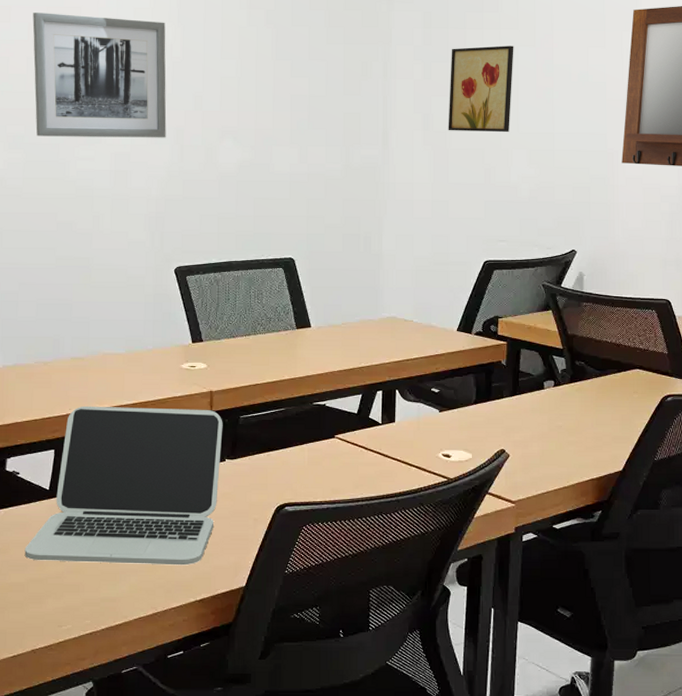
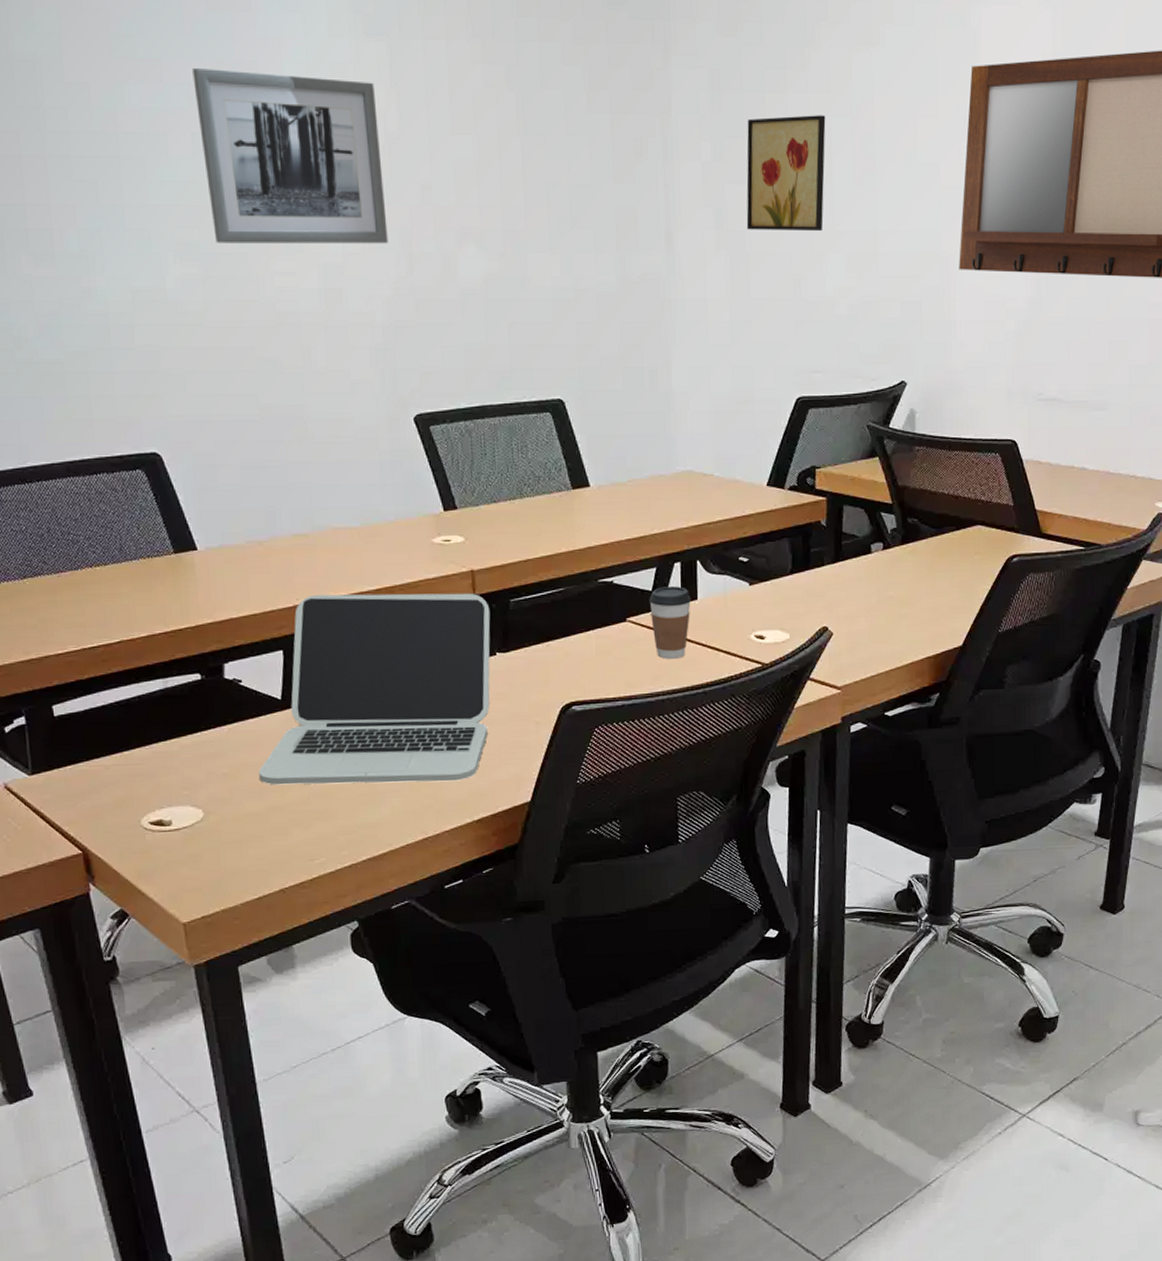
coffee cup: none [354,411,389,471] -> present [649,586,691,659]

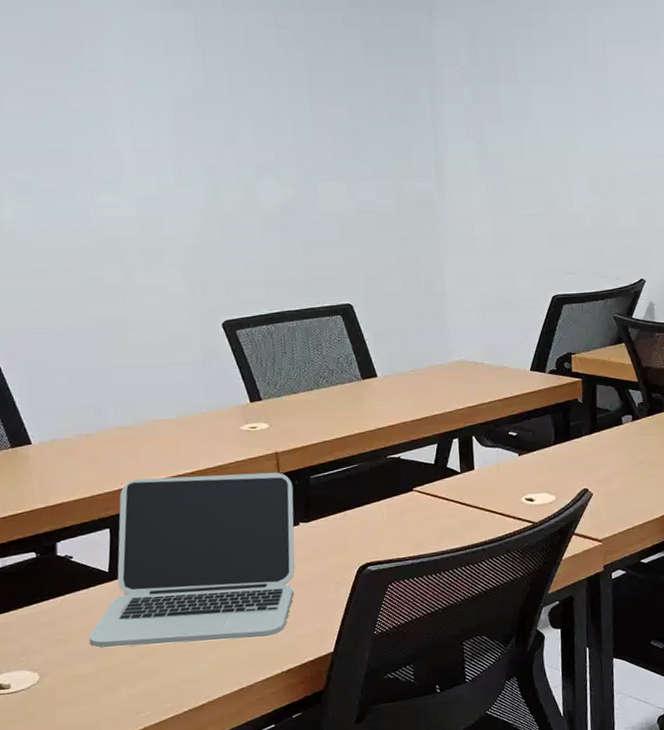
wall art: present [192,68,388,244] -> none [24,38,197,182]
coffee cup: present [649,586,691,659] -> none [432,459,469,522]
wall art: present [746,115,826,231] -> none [500,63,569,159]

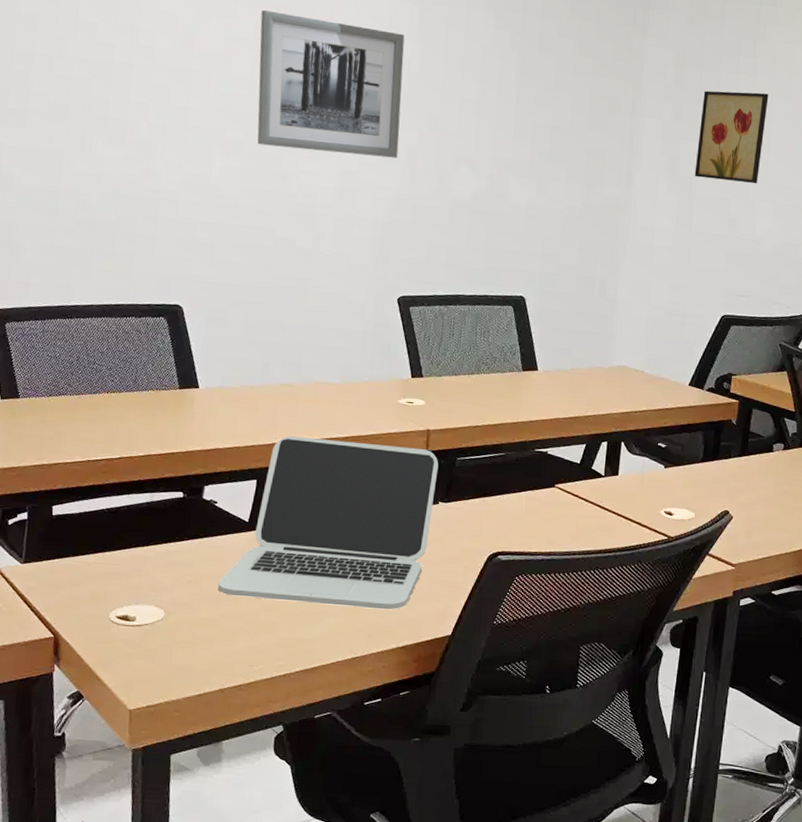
wall art: none [24,38,197,182] -> present [257,10,405,159]
wall art: none [500,63,569,159] -> present [694,90,769,183]

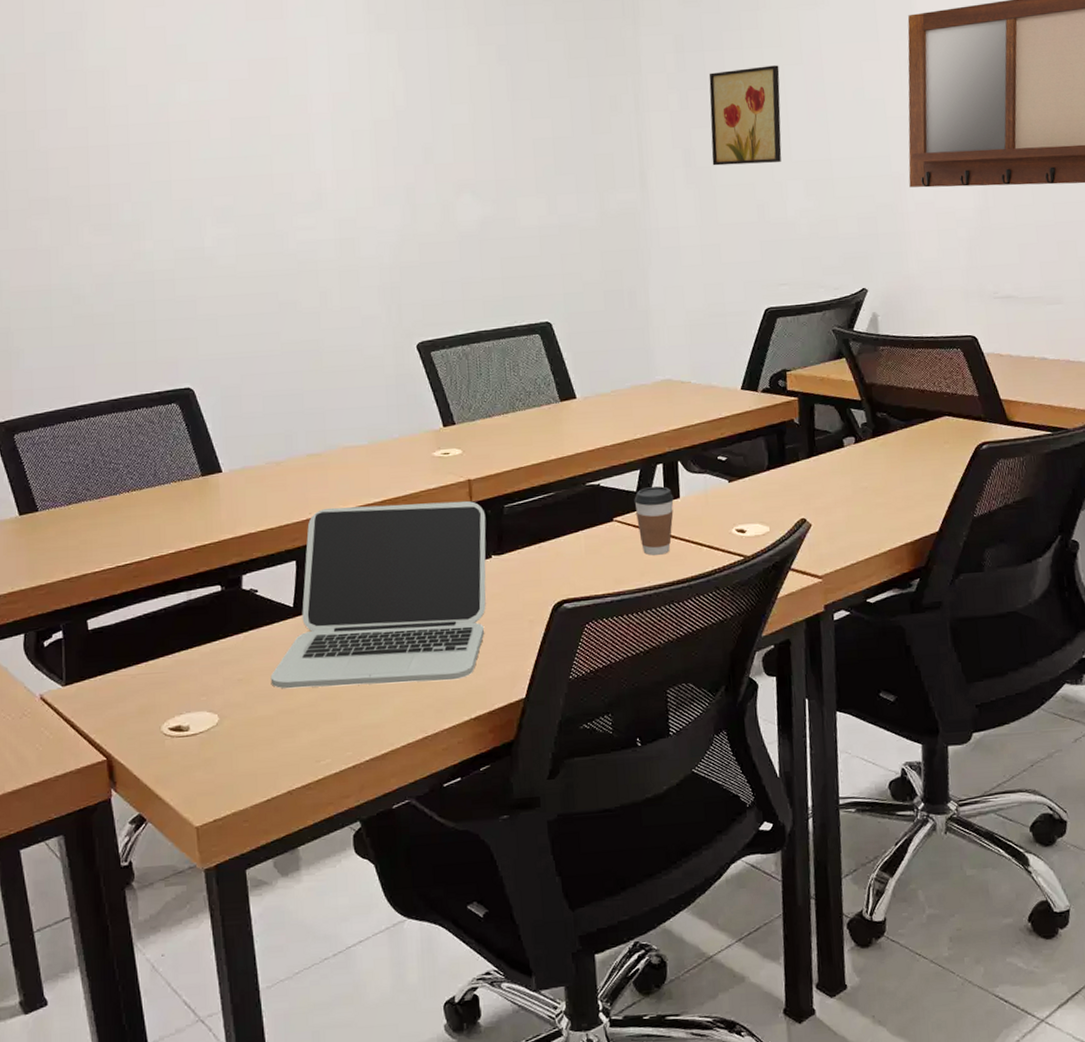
wall art: present [257,10,405,159] -> none [233,66,395,207]
coffee cup: none [576,461,613,524] -> present [634,486,674,556]

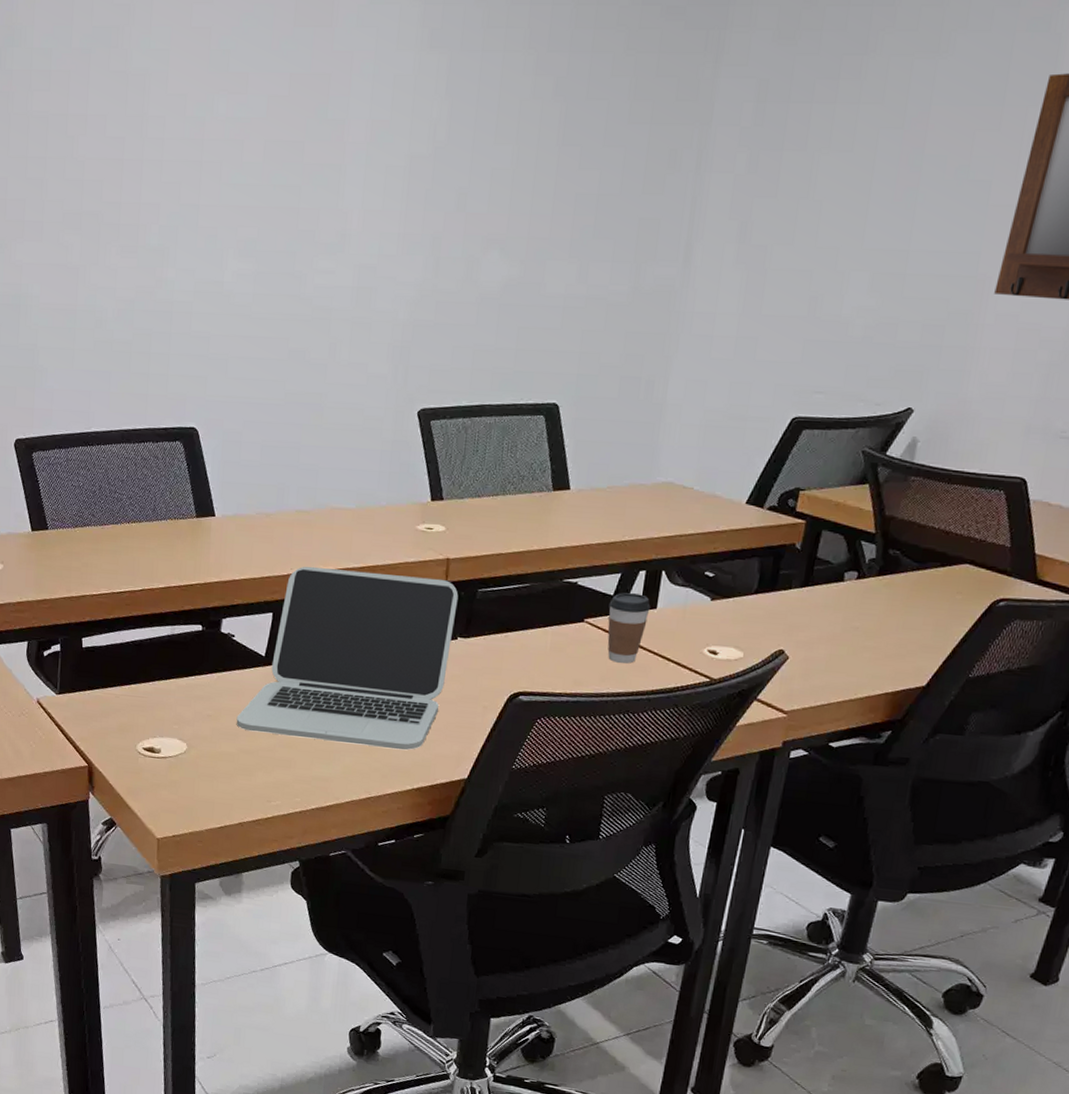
wall art: present [709,65,782,166] -> none [769,127,874,248]

